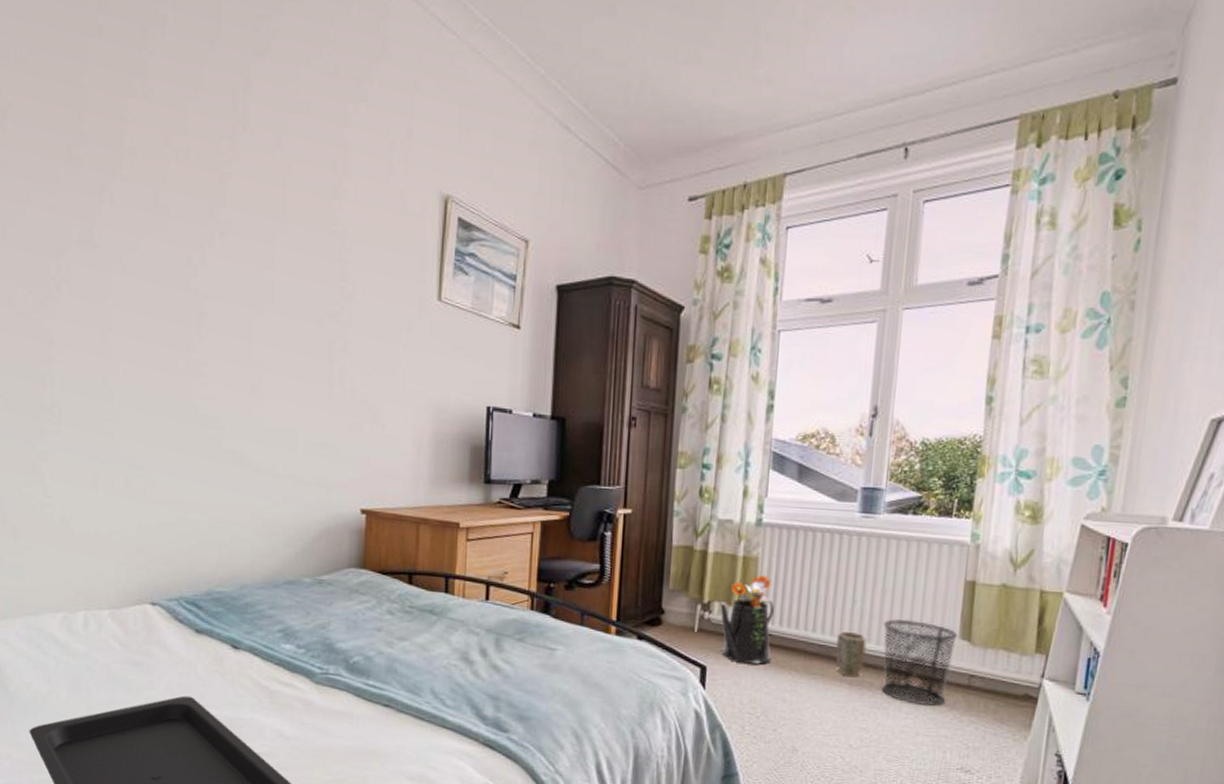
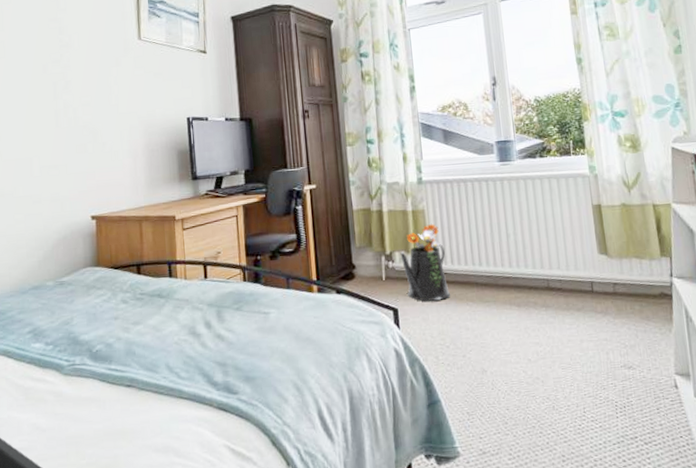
plant pot: present [835,631,867,676] -> none [499,260,527,299]
waste bin: present [882,618,959,707] -> none [535,243,598,316]

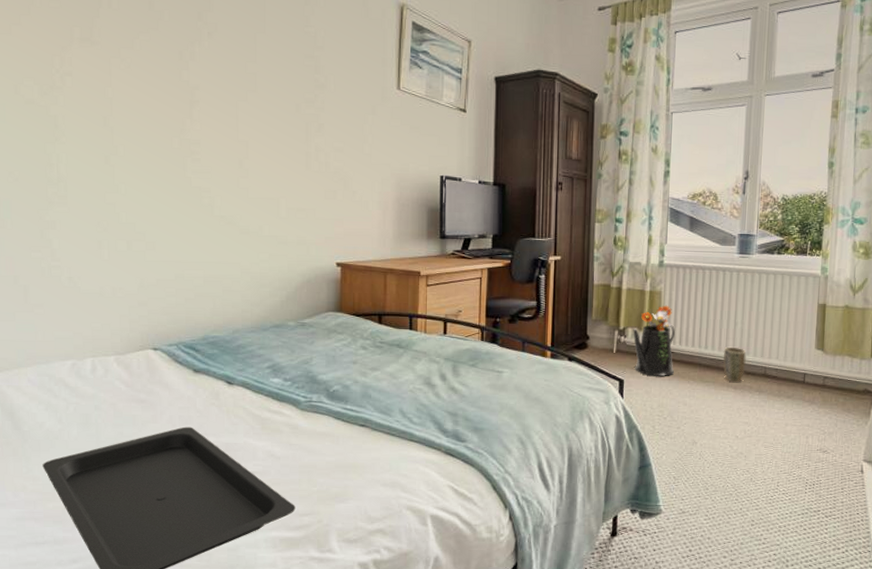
plant pot: none [499,260,527,299] -> present [723,346,746,382]

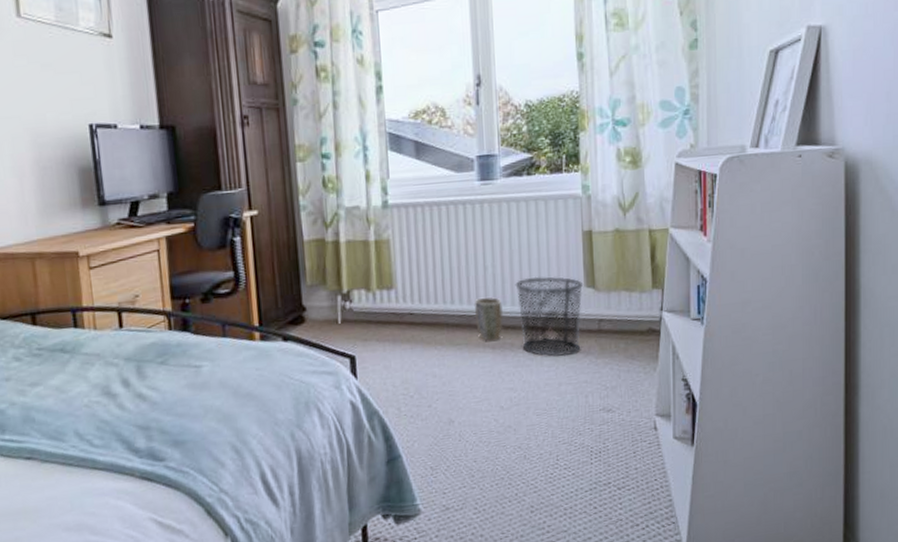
watering can: present [633,305,675,376] -> none [359,255,416,347]
waste bin: none [758,335,815,403] -> present [515,276,584,357]

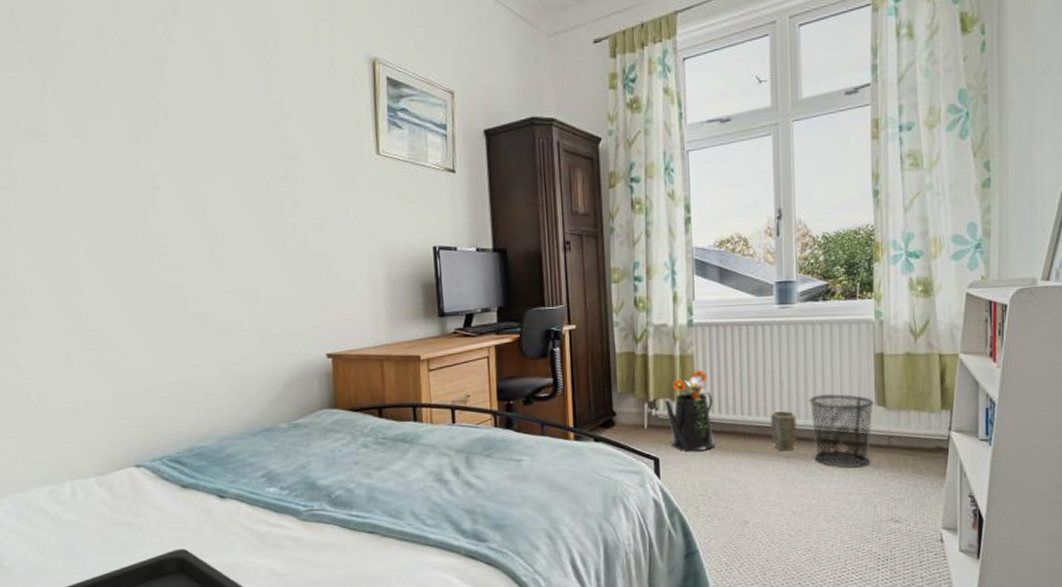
watering can: none [359,255,416,347] -> present [664,369,715,451]

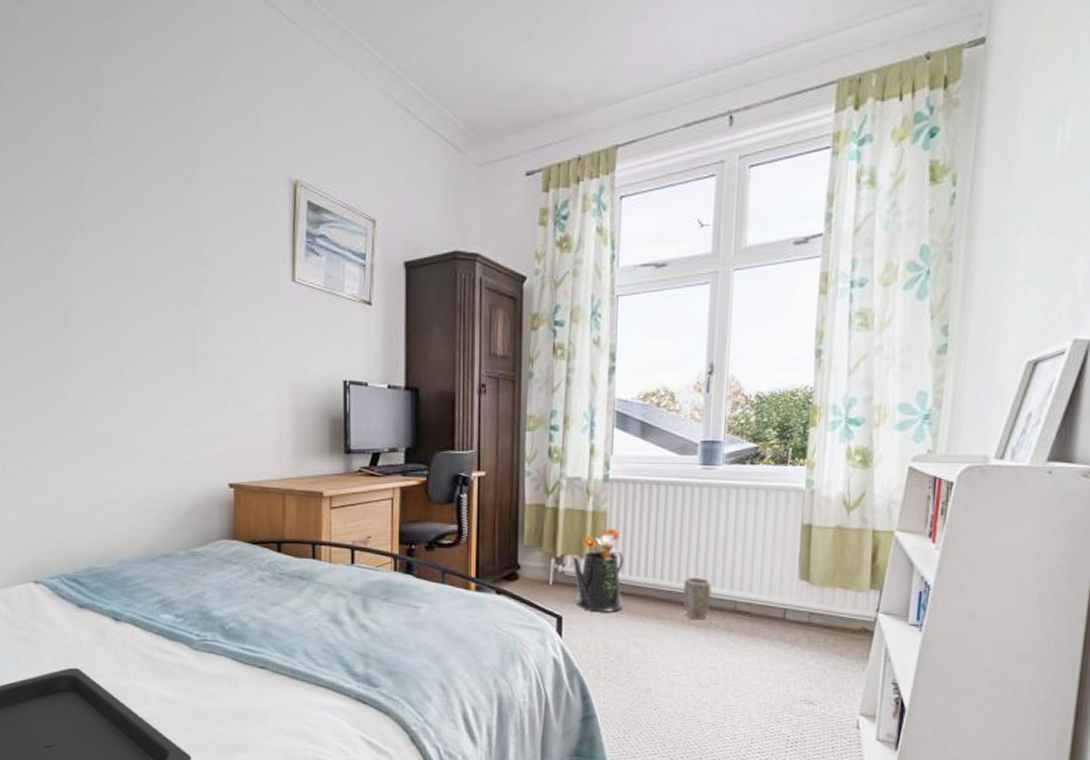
waste bin: present [809,393,875,469] -> none [726,563,798,644]

